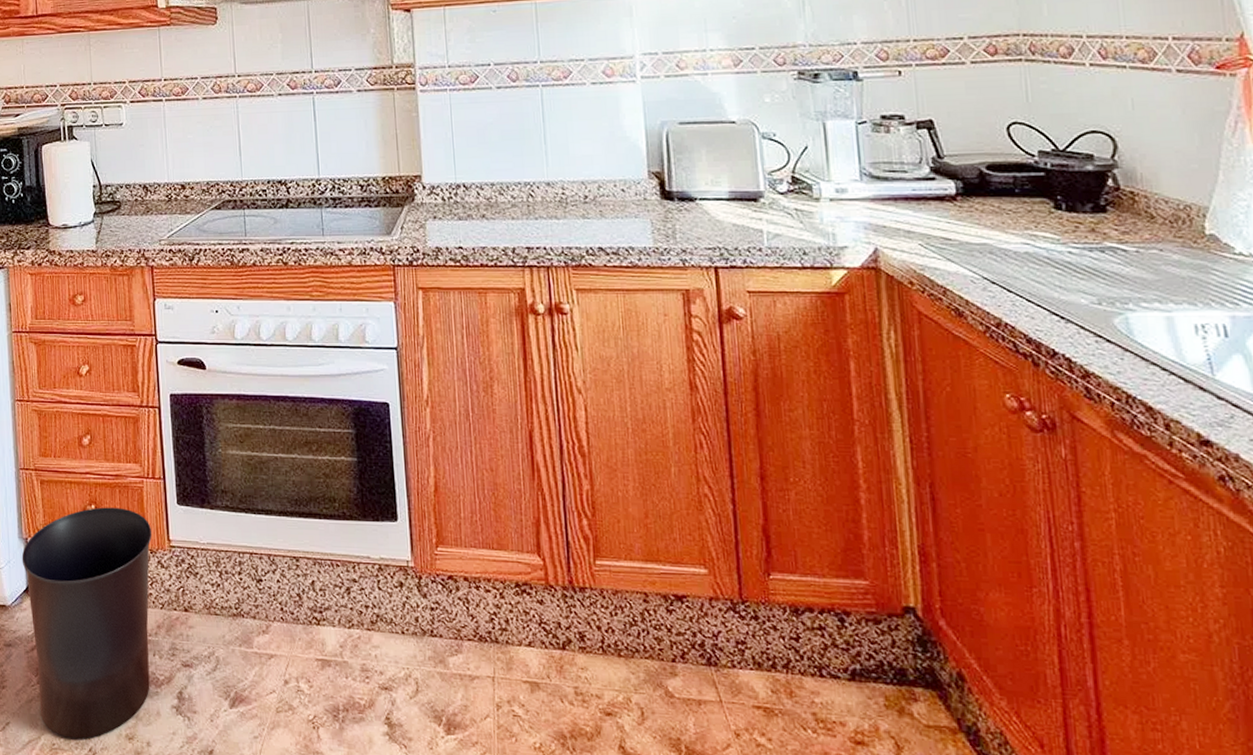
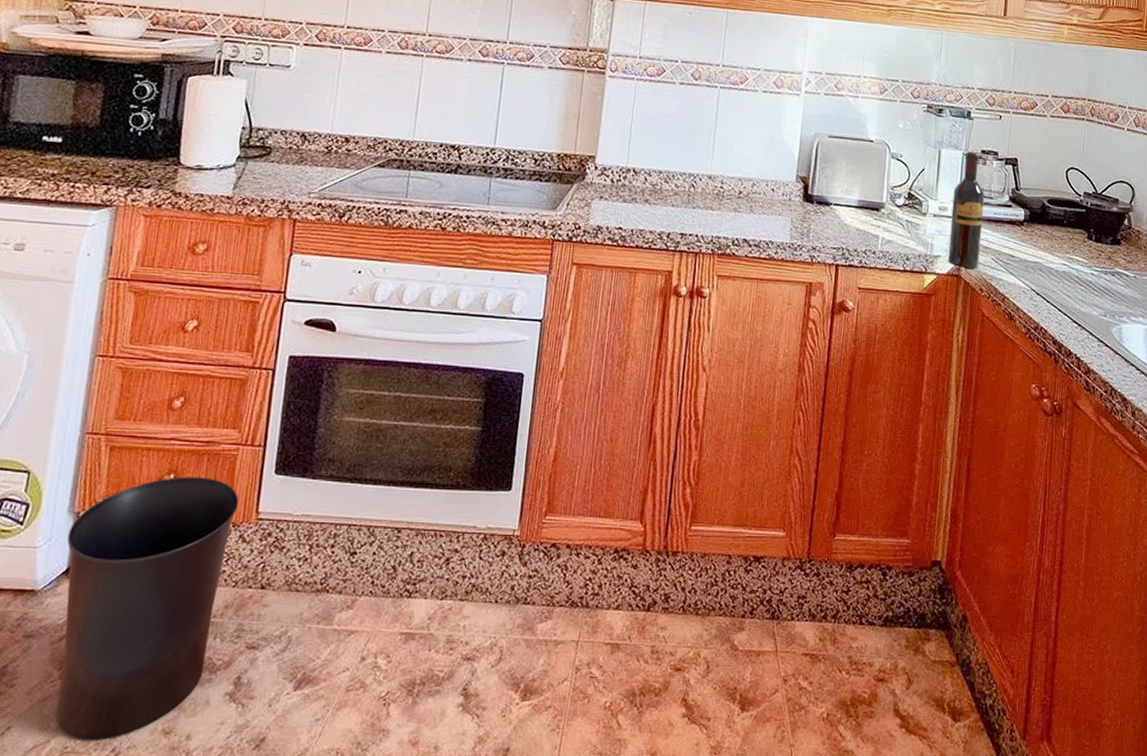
wine bottle: none [851,118,903,259] -> present [947,151,985,269]

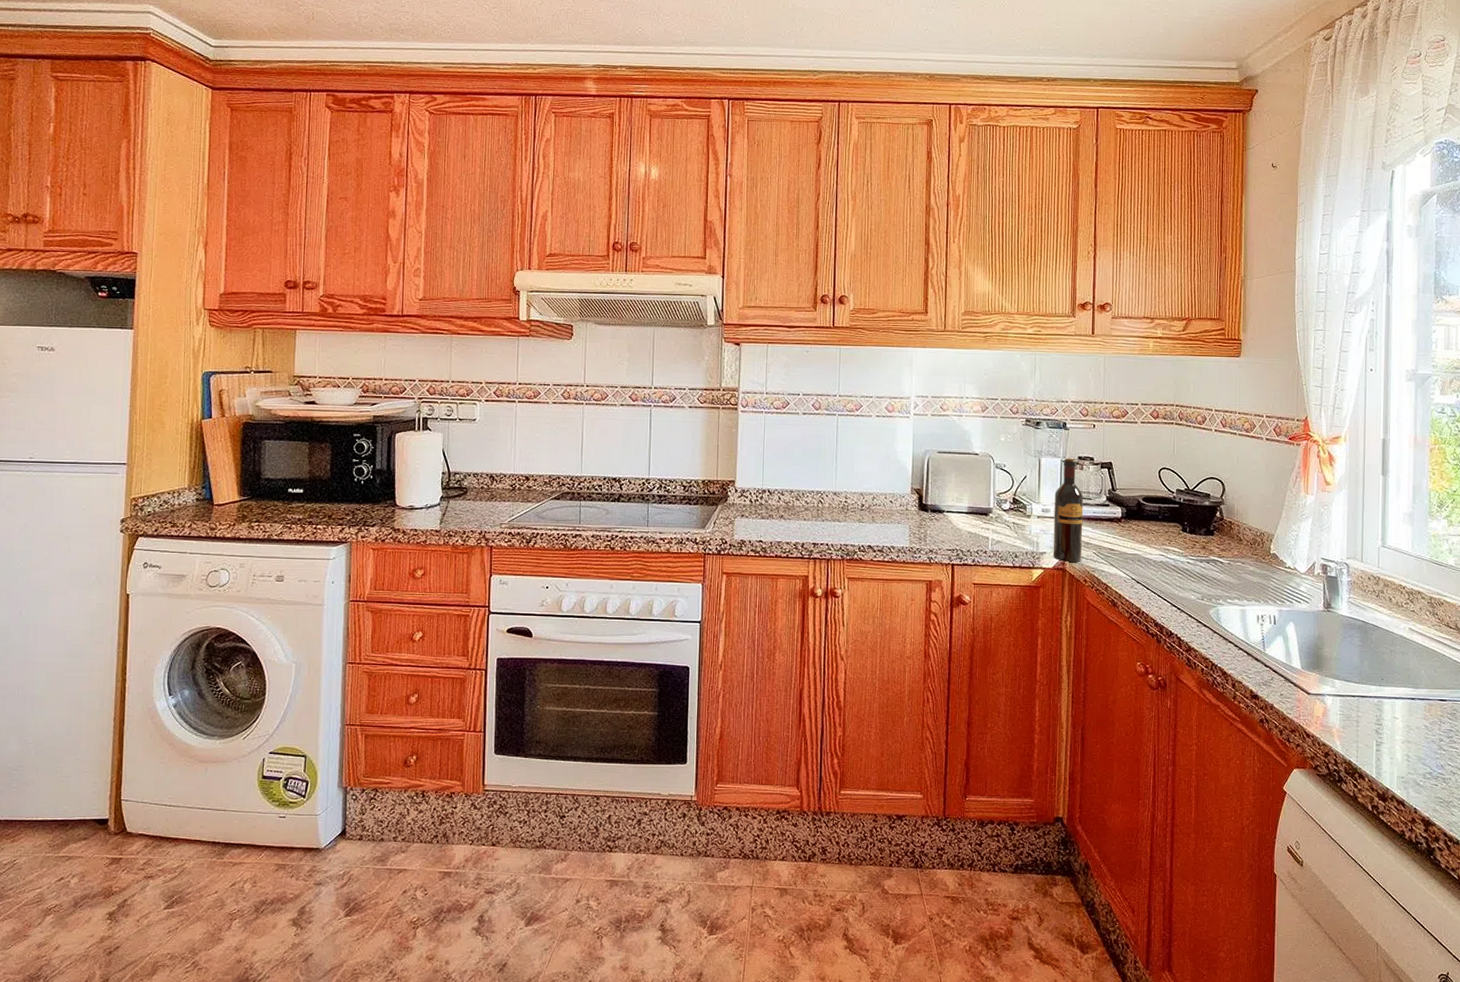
waste bin: present [55,476,239,738] -> none [339,757,468,963]

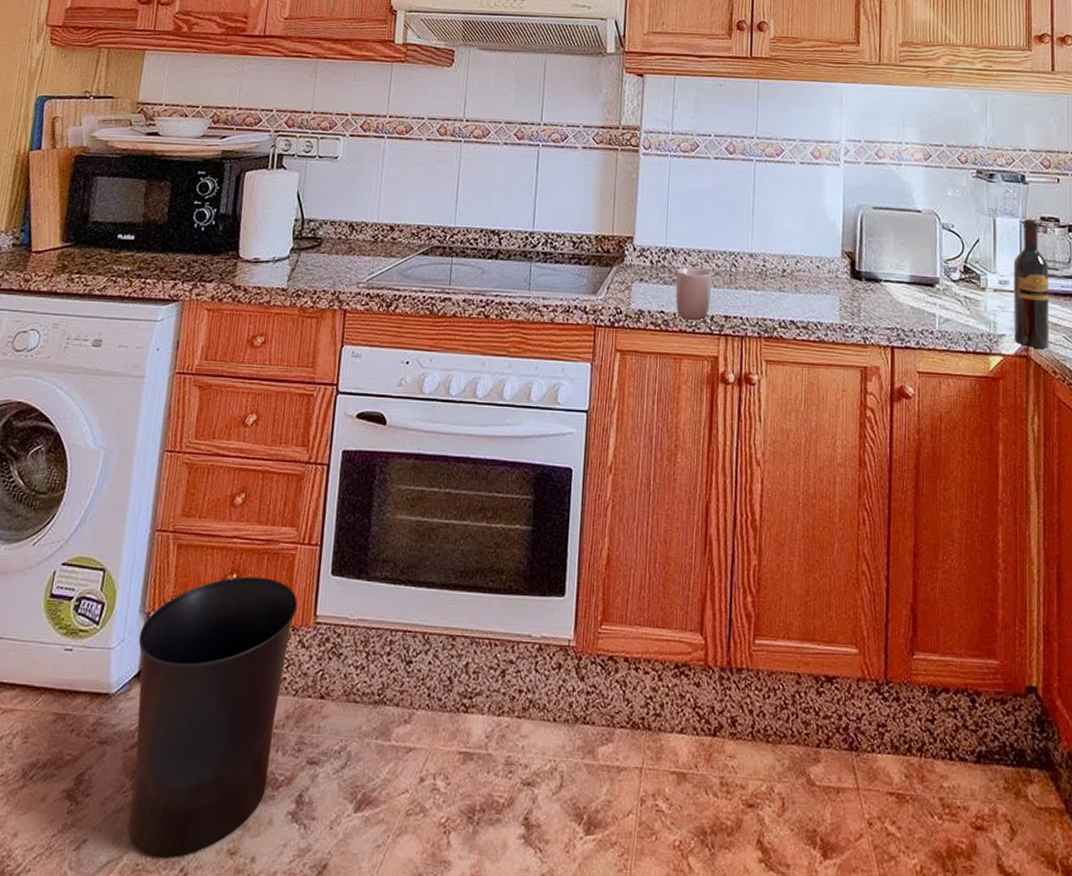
waste bin: none [339,757,468,963] -> present [127,576,298,857]
cup: none [772,504,803,548] -> present [675,267,713,322]

